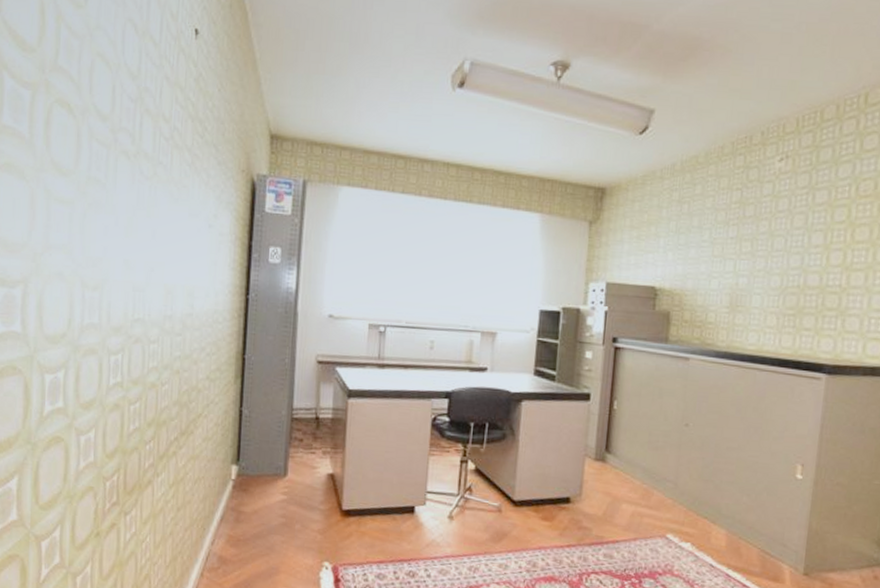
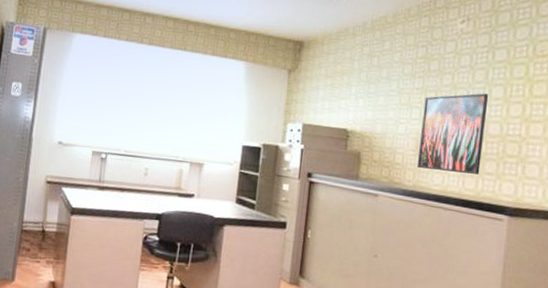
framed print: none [730,240,808,331] -> present [416,93,489,175]

